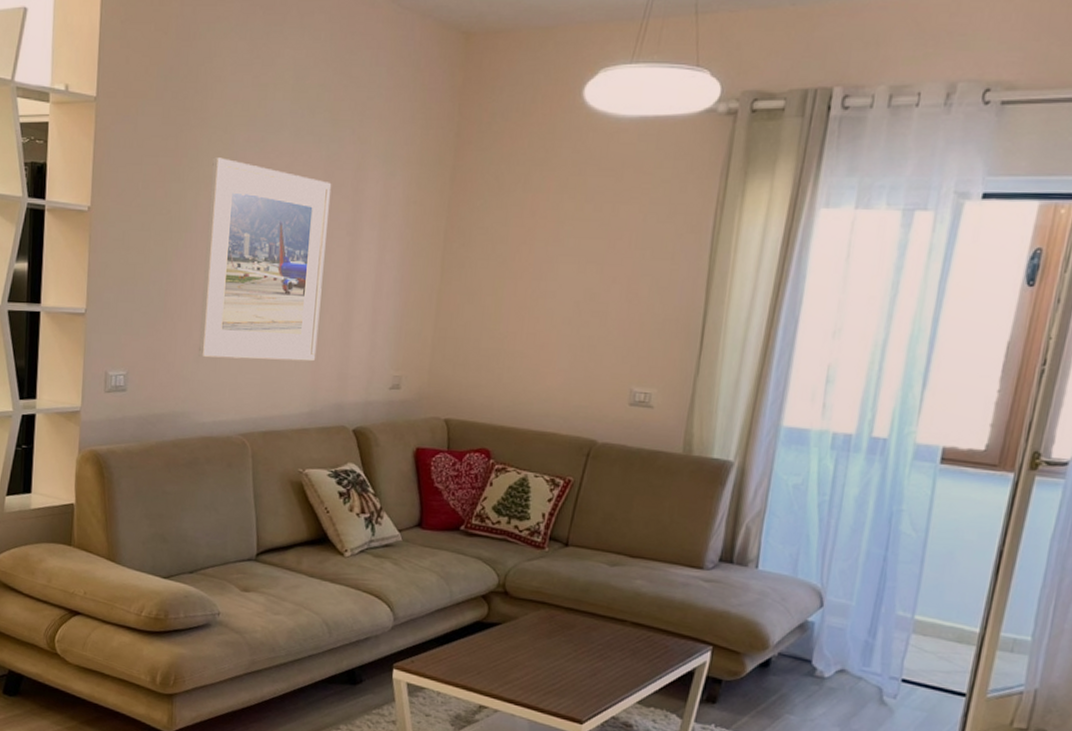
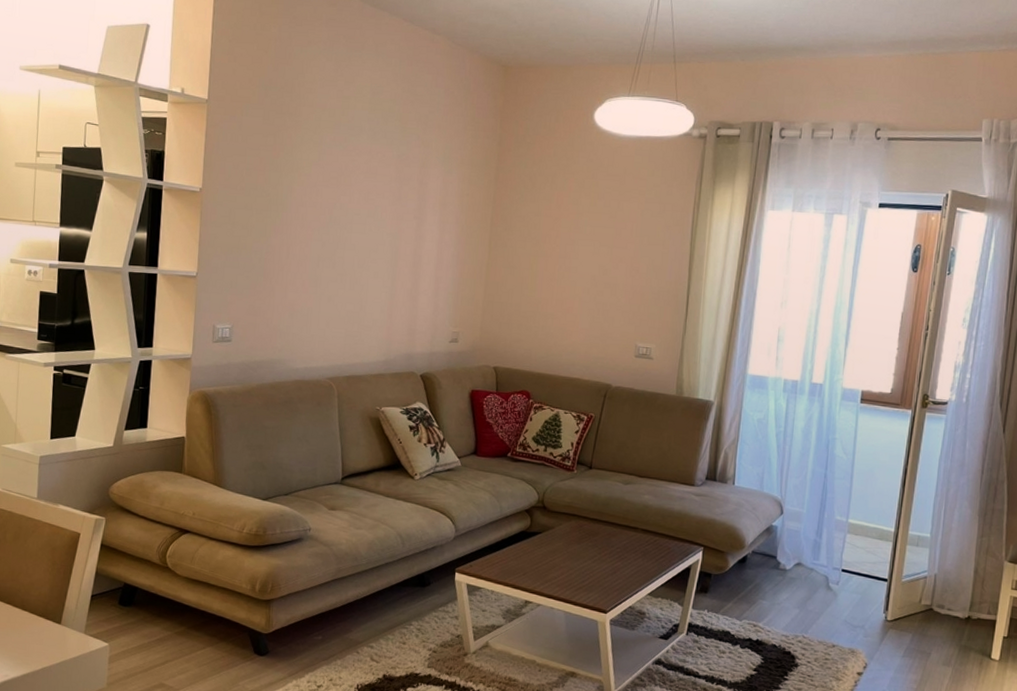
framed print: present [197,157,332,362] -> none [292,153,402,320]

